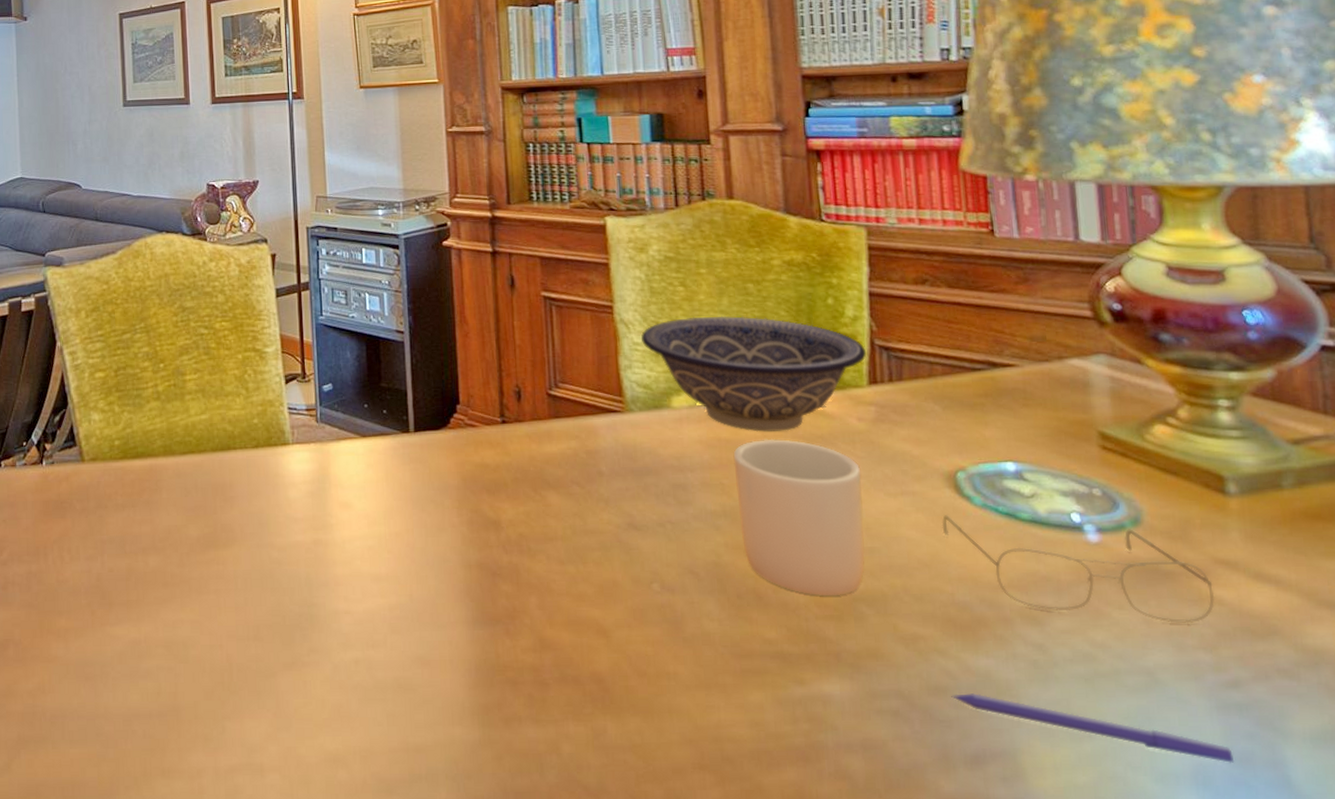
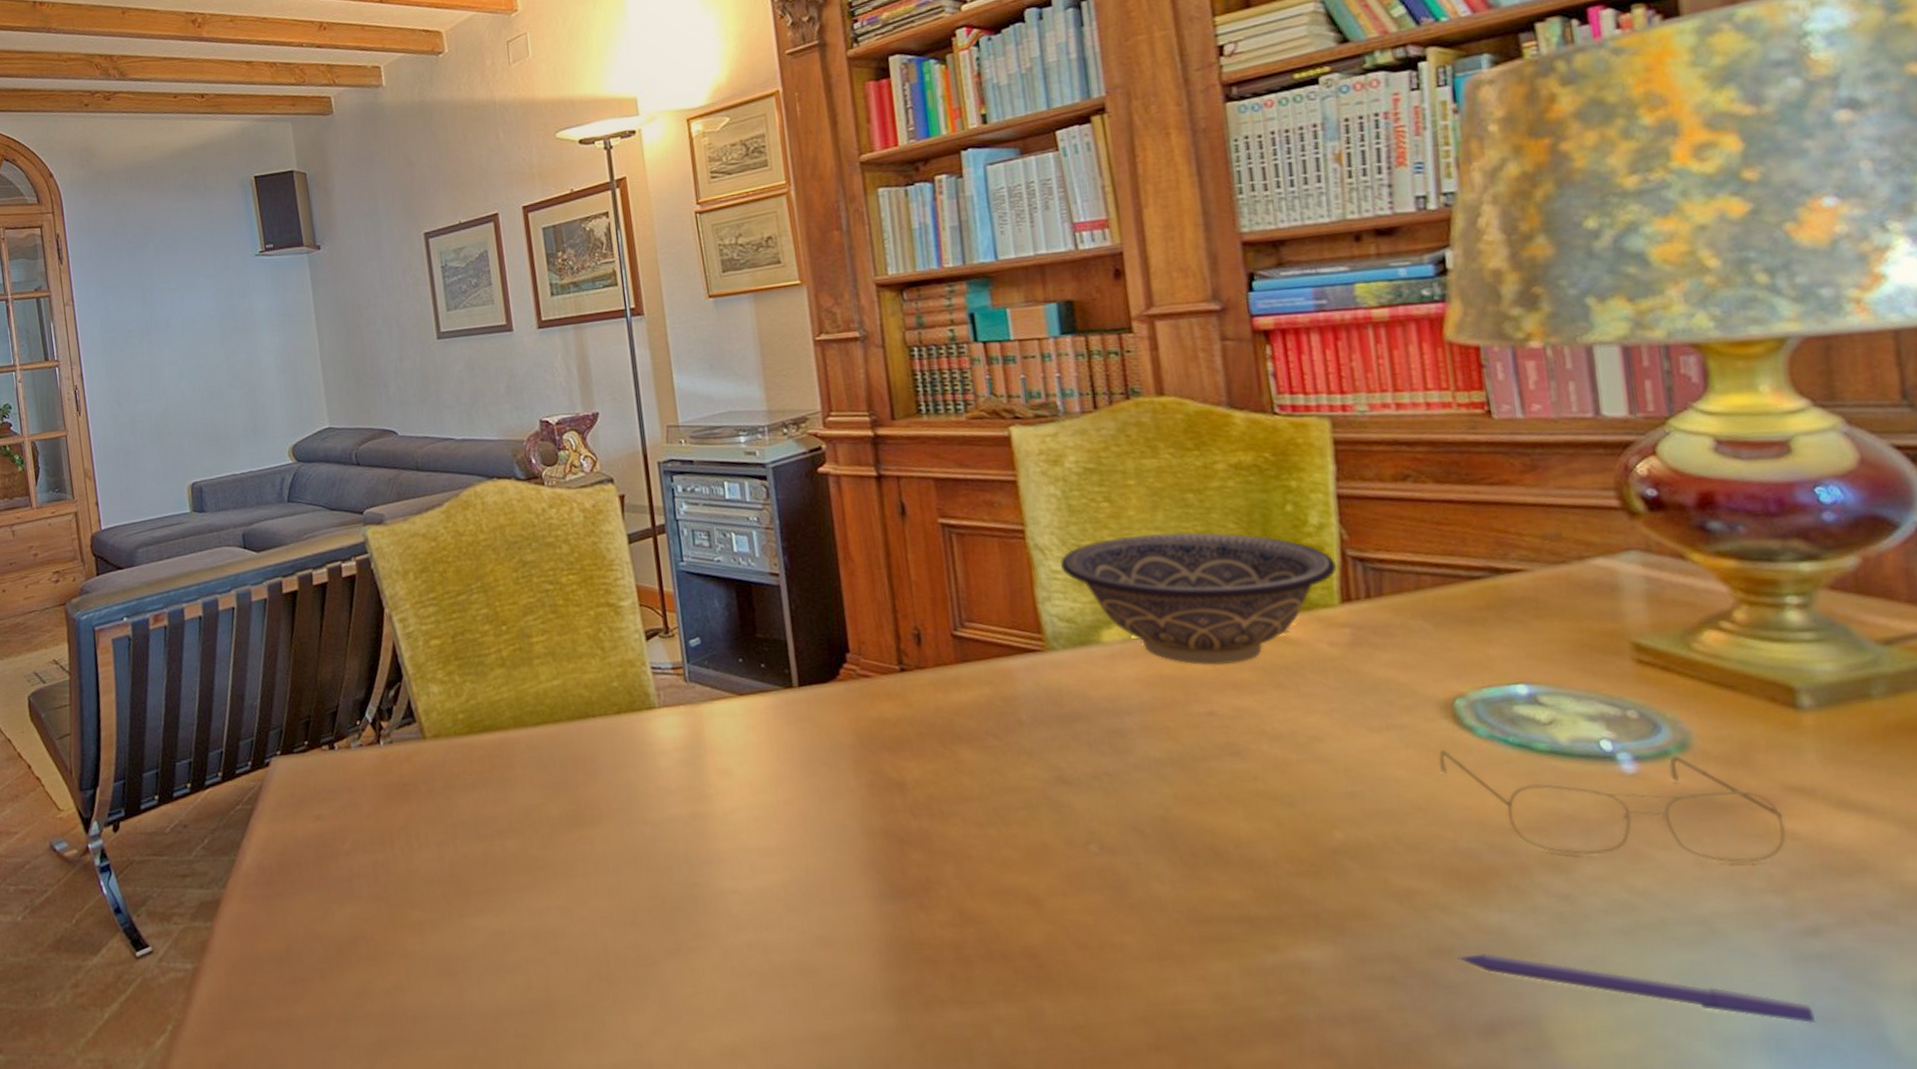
mug: present [733,438,865,597] -> none [1178,672,1345,850]

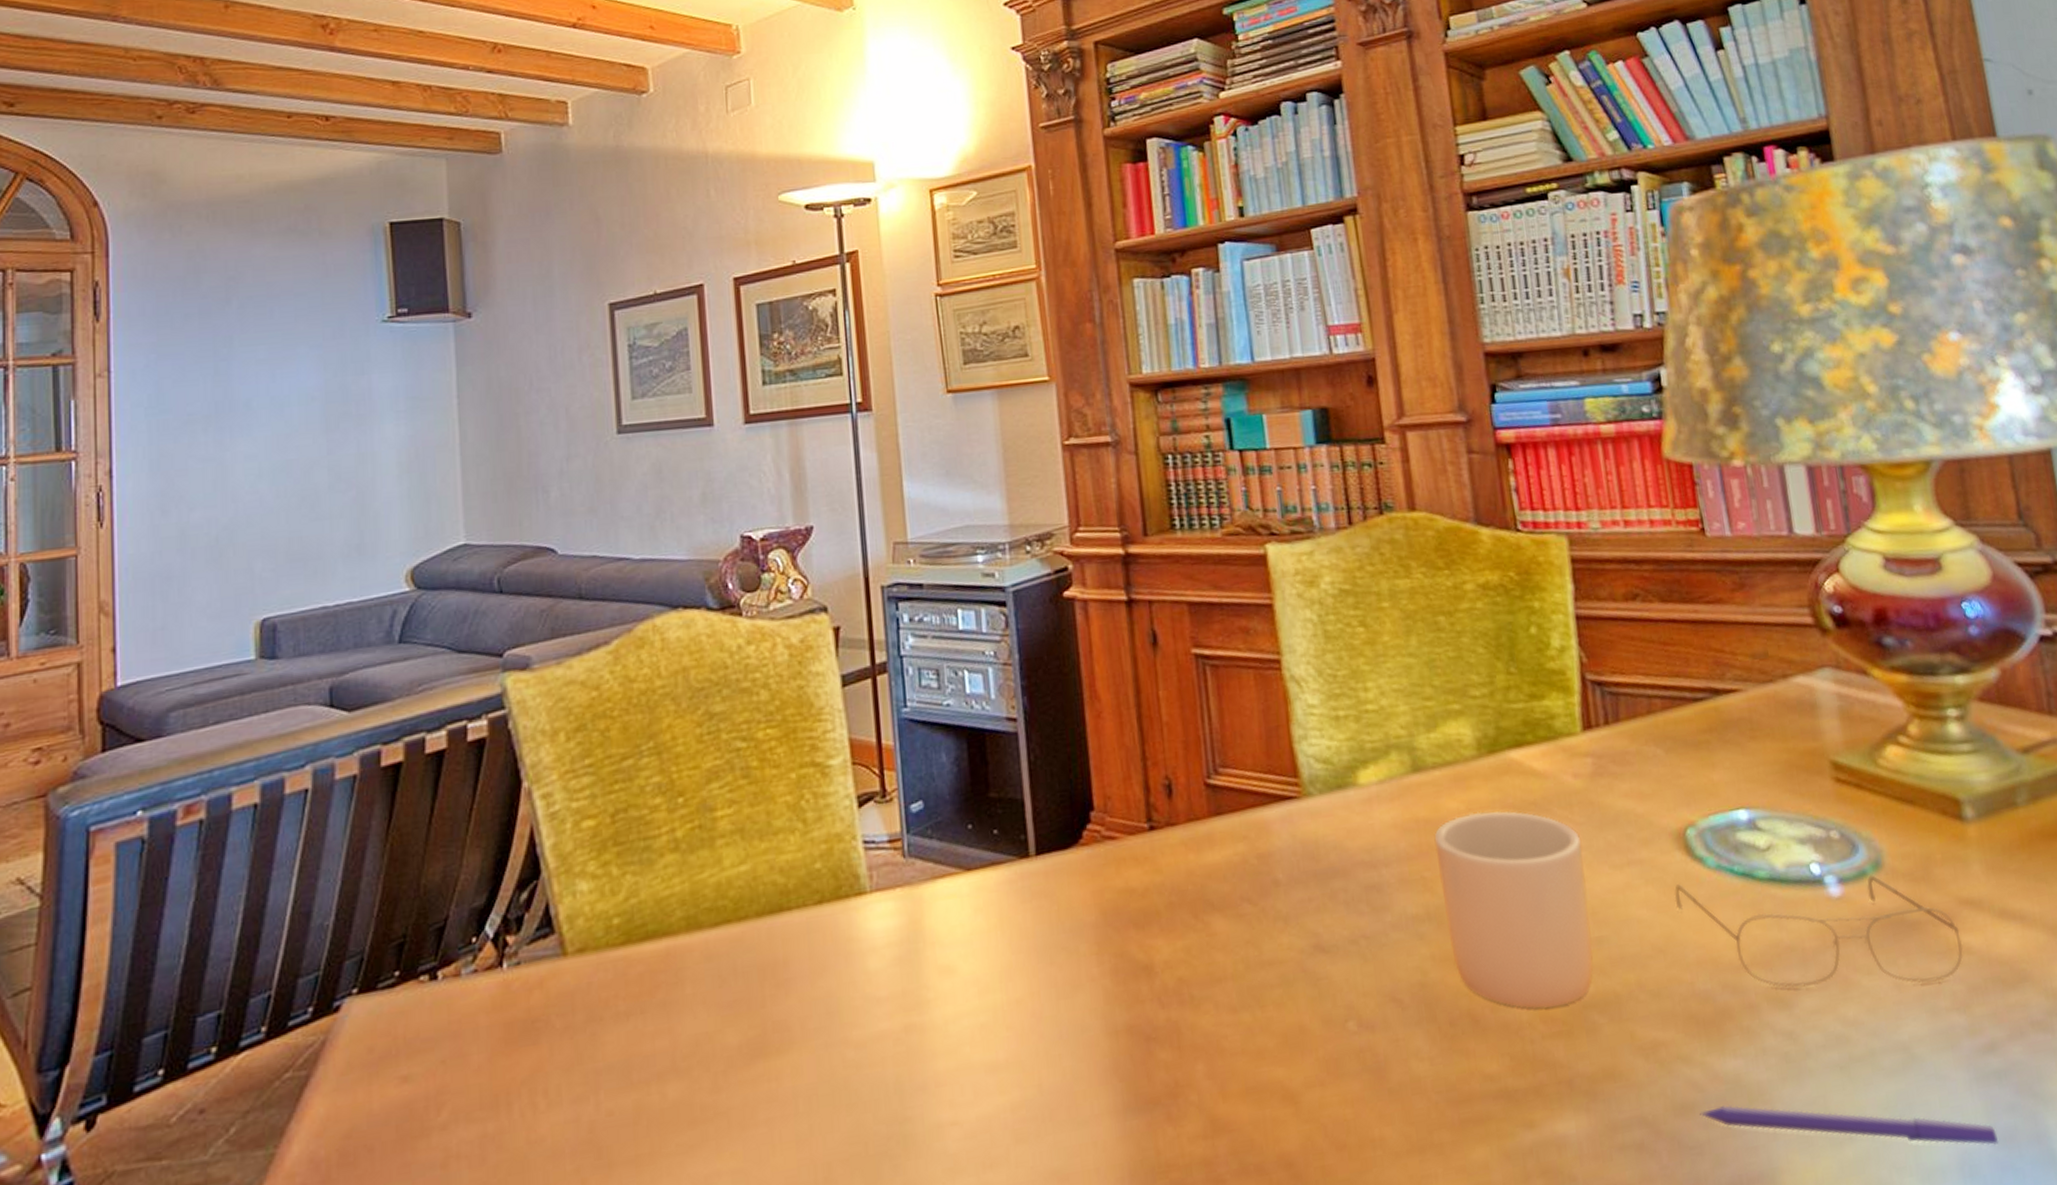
decorative bowl: present [1060,532,1336,665] -> none [1317,658,1578,805]
mug: none [1178,672,1345,850] -> present [1434,811,1594,1009]

